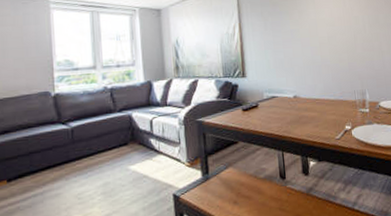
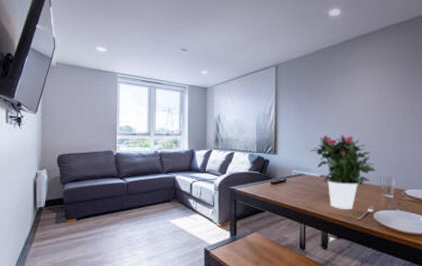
potted flower: none [280,50,349,130] -> present [310,134,376,209]

